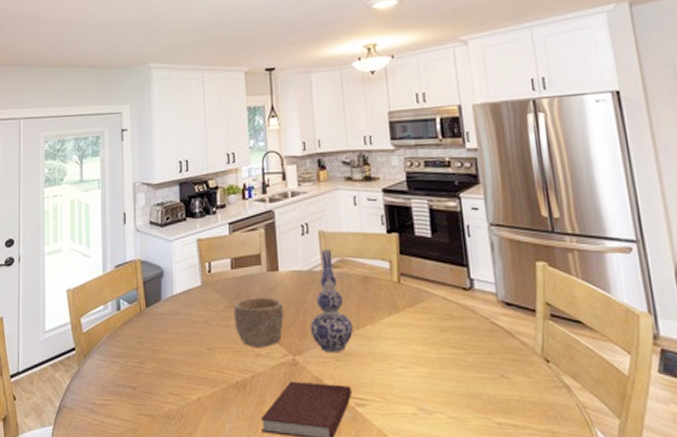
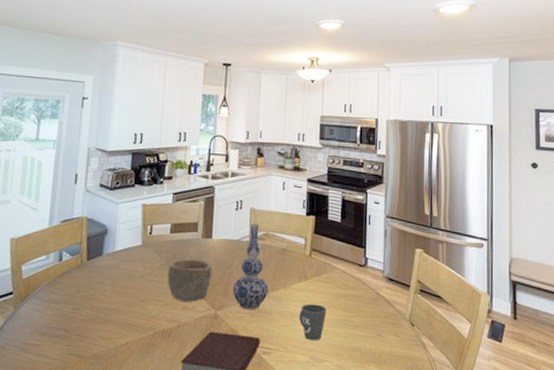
mug: none [395,341,430,388] -> present [299,304,327,341]

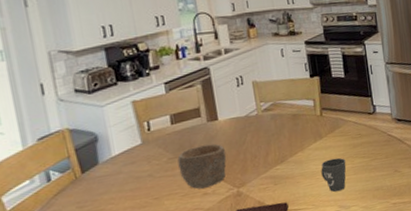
vase: present [232,223,269,310] -> none [250,96,287,181]

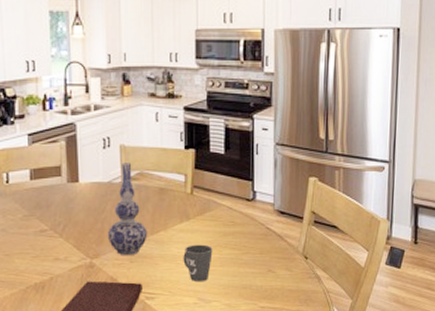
bowl: present [177,143,227,189] -> none [32,207,83,253]
vase: none [250,96,287,181] -> present [107,162,148,256]

